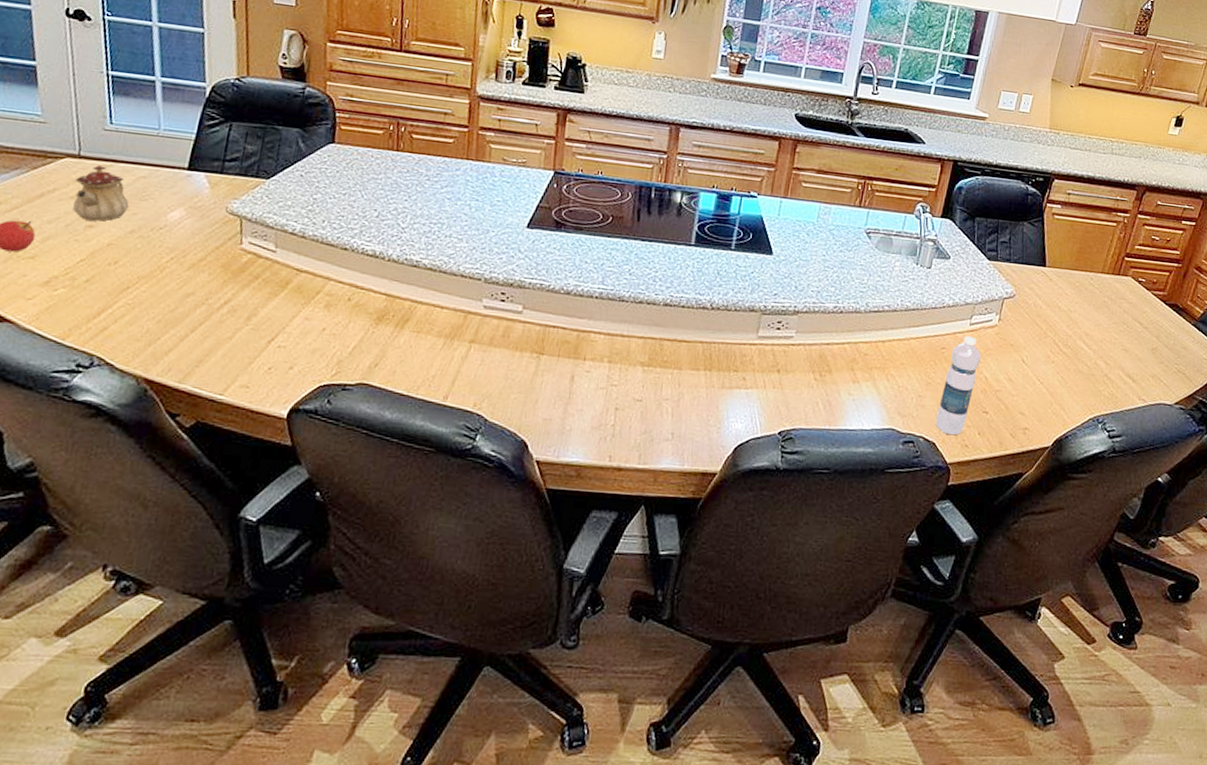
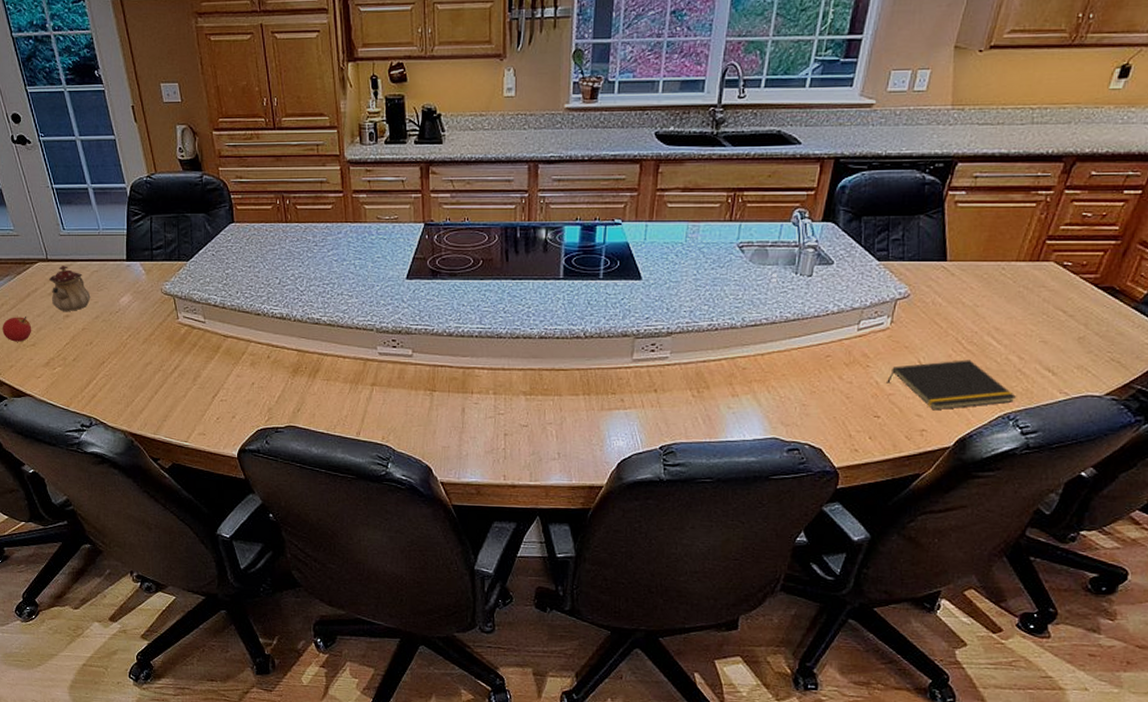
water bottle: present [936,335,982,436] -> none [822,341,872,441]
notepad: none [994,361,1105,410] -> present [887,360,1017,411]

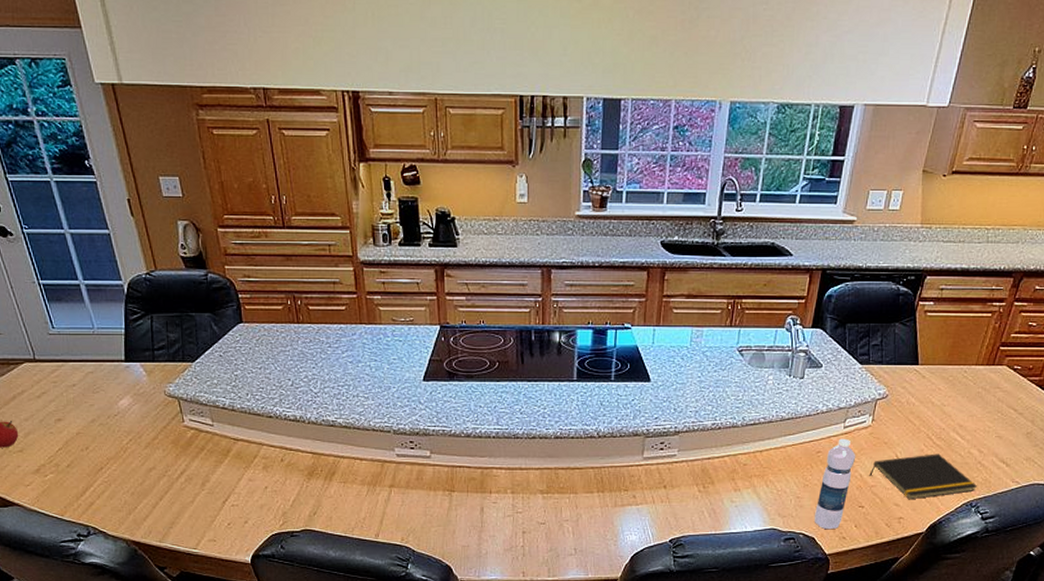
teapot: present [48,266,91,311] -> none [36,366,86,415]
water bottle: none [822,341,872,441] -> present [815,438,856,530]

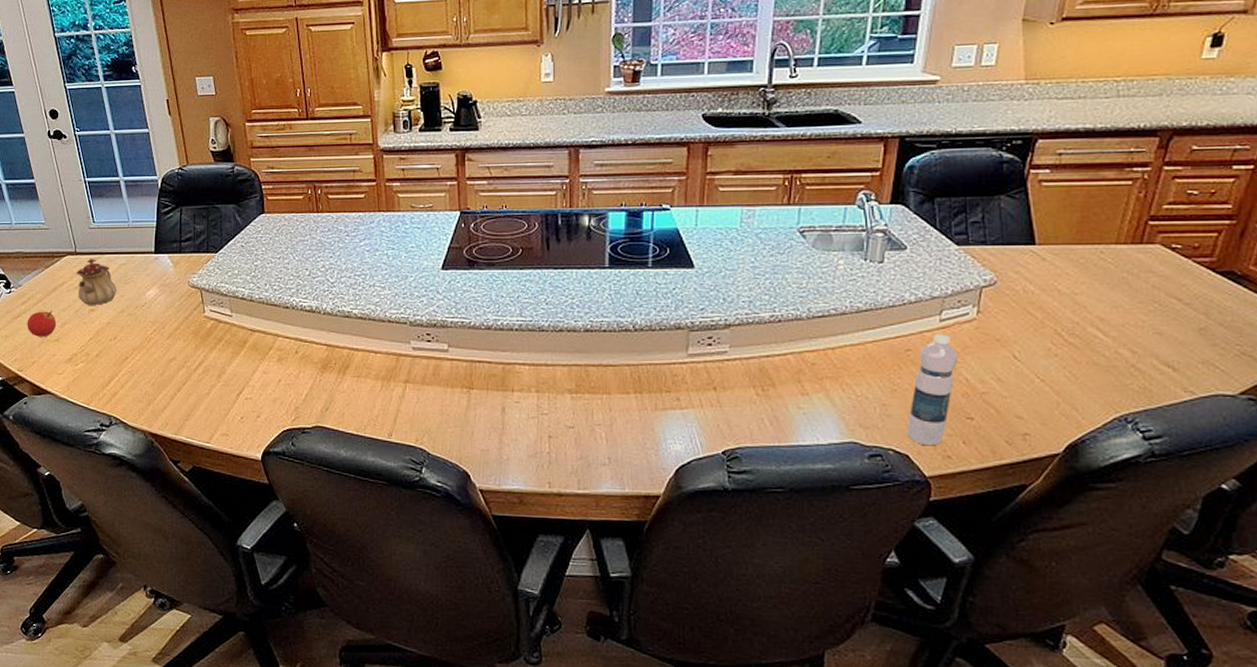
teapot: none [36,366,86,415] -> present [76,259,117,305]
notepad: present [869,454,978,500] -> none [978,354,1134,412]

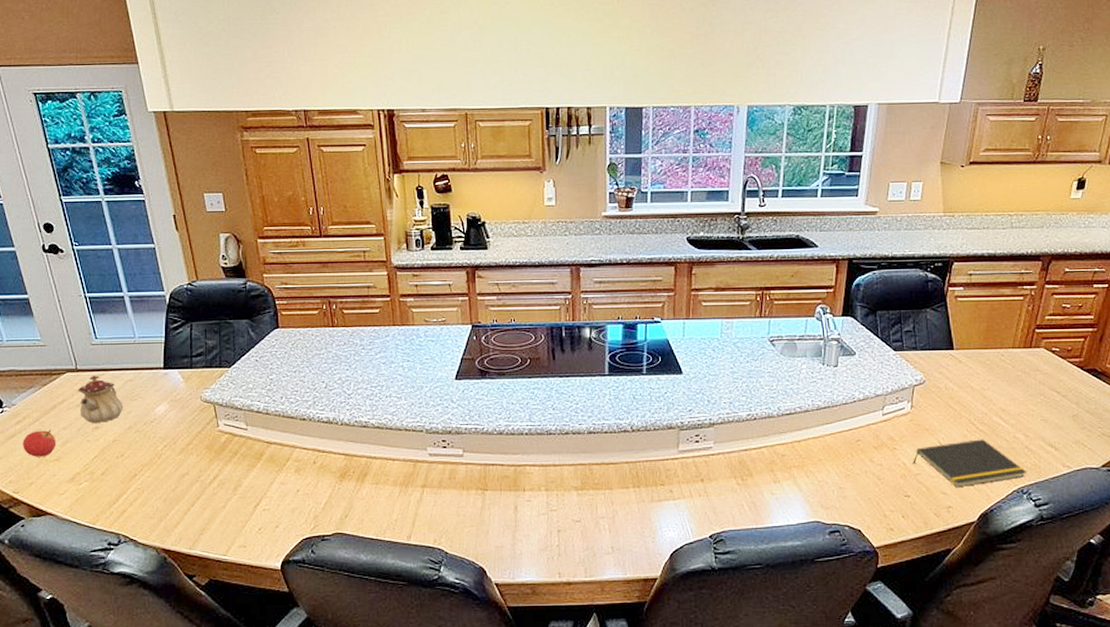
water bottle: present [908,334,959,446] -> none [859,426,898,521]
notepad: none [978,354,1134,412] -> present [913,439,1028,488]

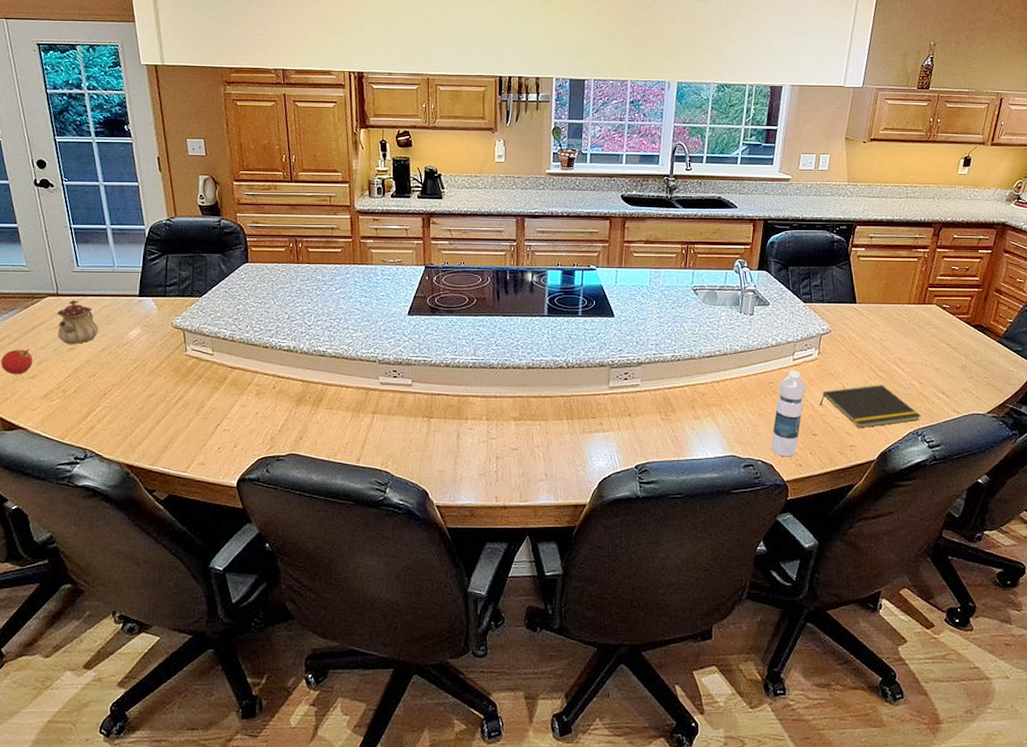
water bottle: none [859,426,898,521] -> present [771,370,806,457]

